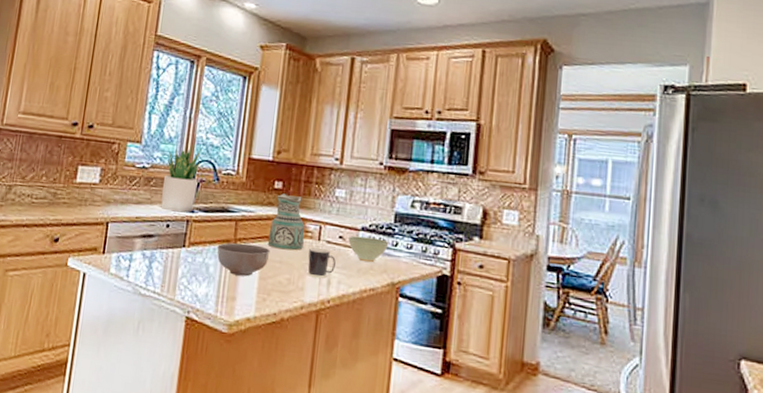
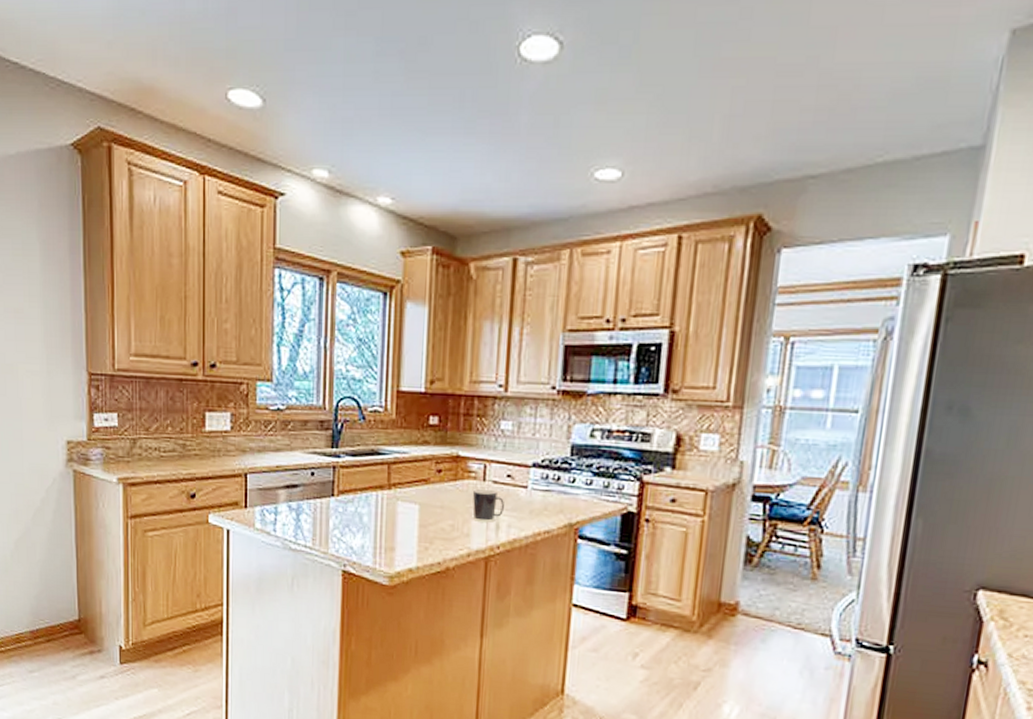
planter: present [161,146,202,213] -> none [301,381,343,458]
bowl: present [217,243,270,277] -> none [369,488,430,525]
ceramic pitcher: present [267,193,305,251] -> none [426,430,468,494]
bowl: present [348,236,389,263] -> none [518,473,565,503]

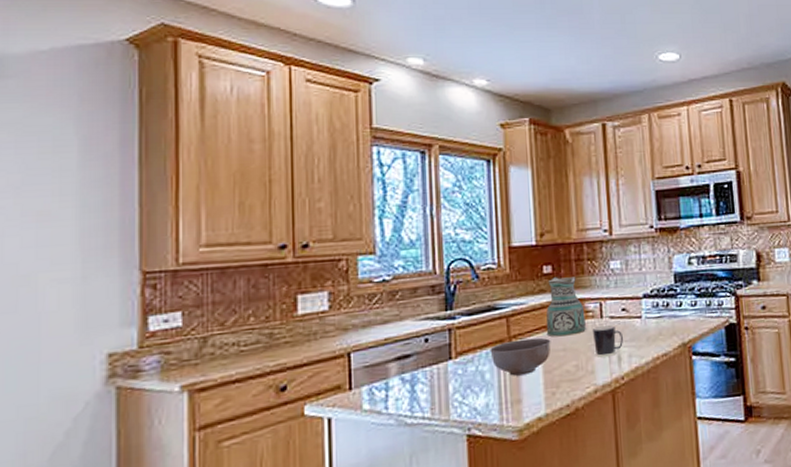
bowl: none [369,488,430,525] -> present [490,337,551,376]
ceramic pitcher: none [426,430,468,494] -> present [546,277,586,337]

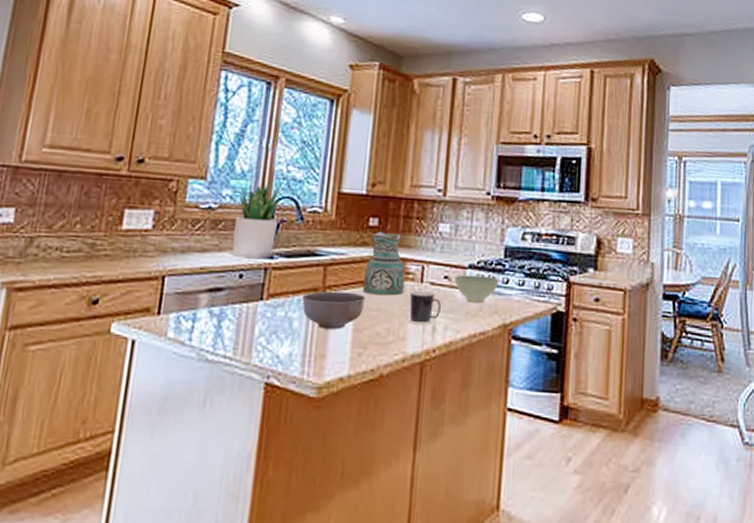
planter: none [411,246,455,324] -> present [232,181,282,260]
bowl: none [631,302,673,330] -> present [454,275,499,304]

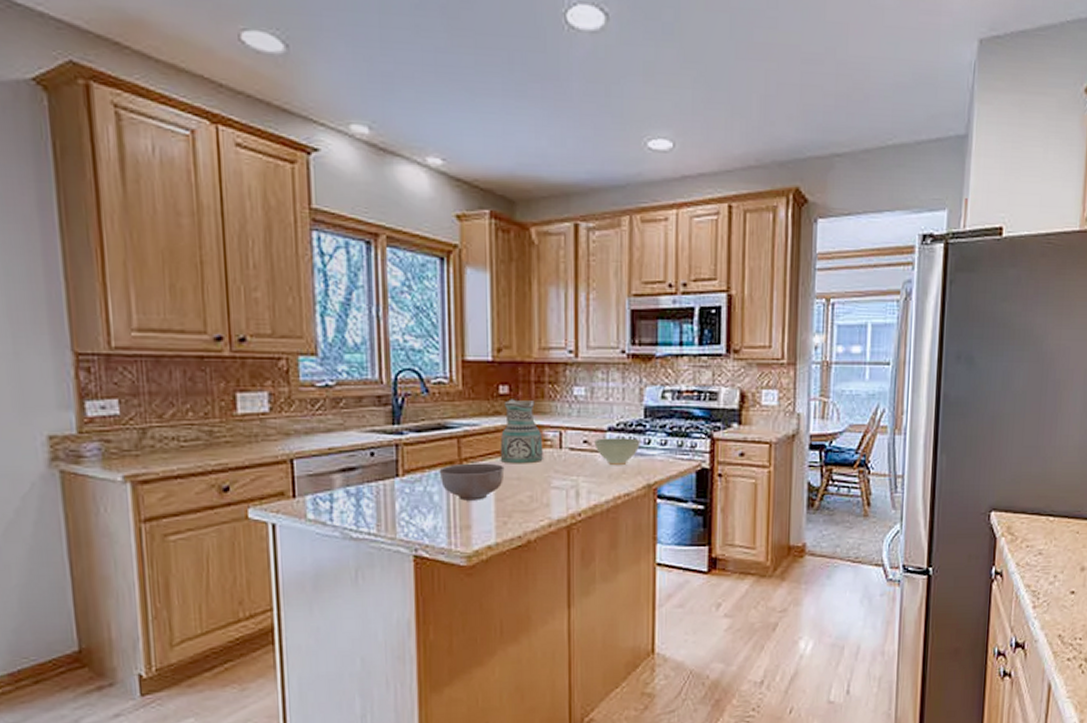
planter: present [232,181,282,260] -> none [356,353,402,436]
mug: present [409,291,441,325] -> none [549,458,582,490]

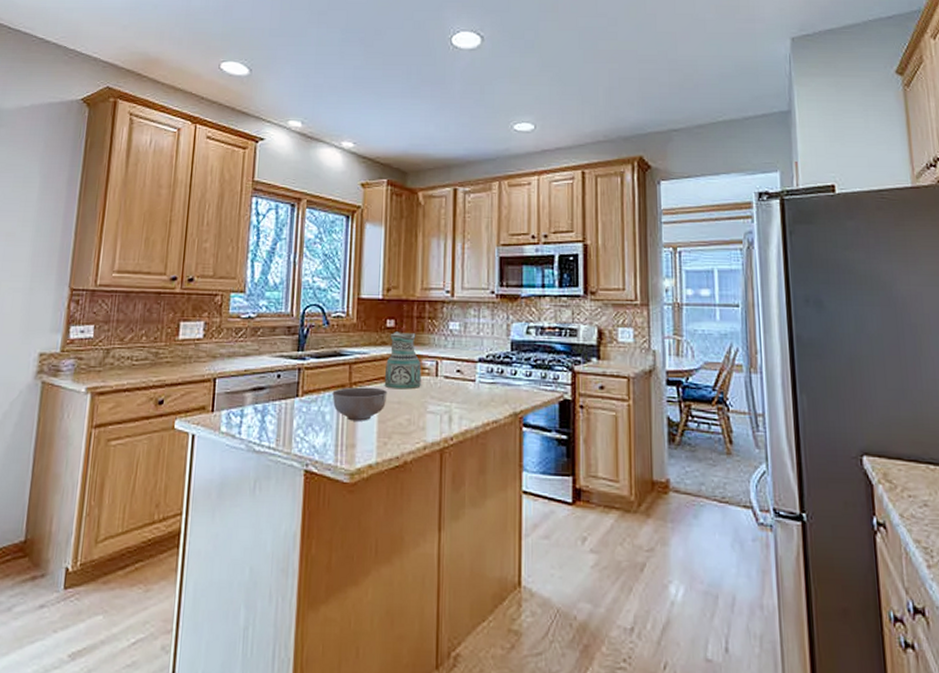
bowl: present [594,438,640,466] -> none [466,368,507,395]

